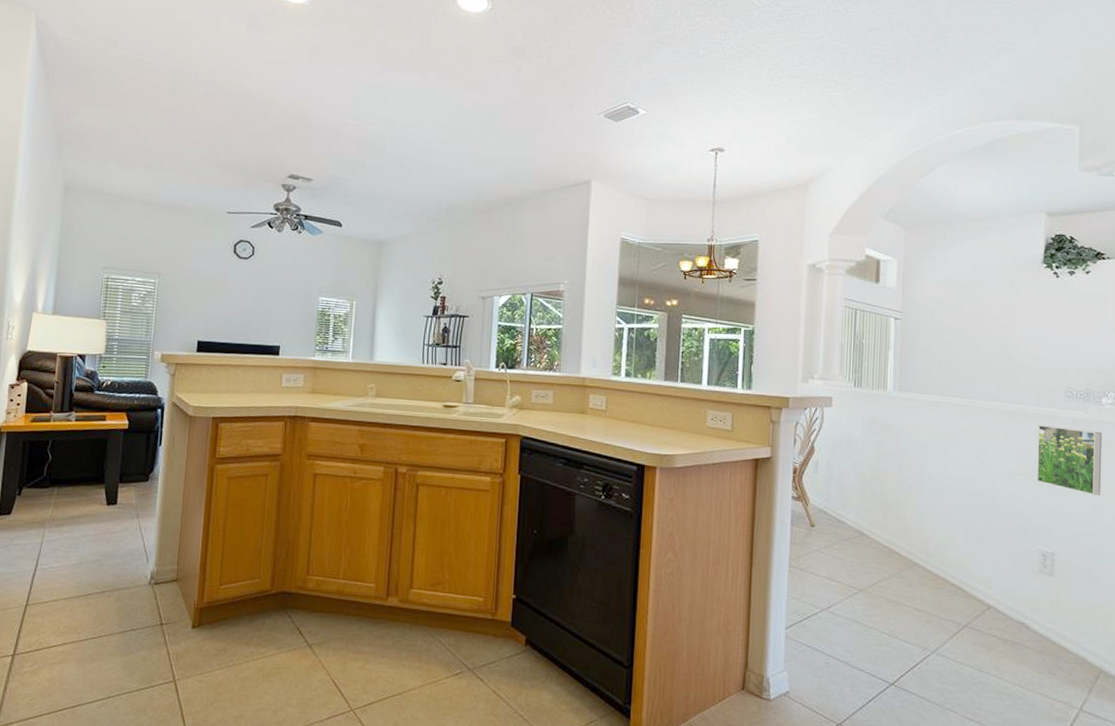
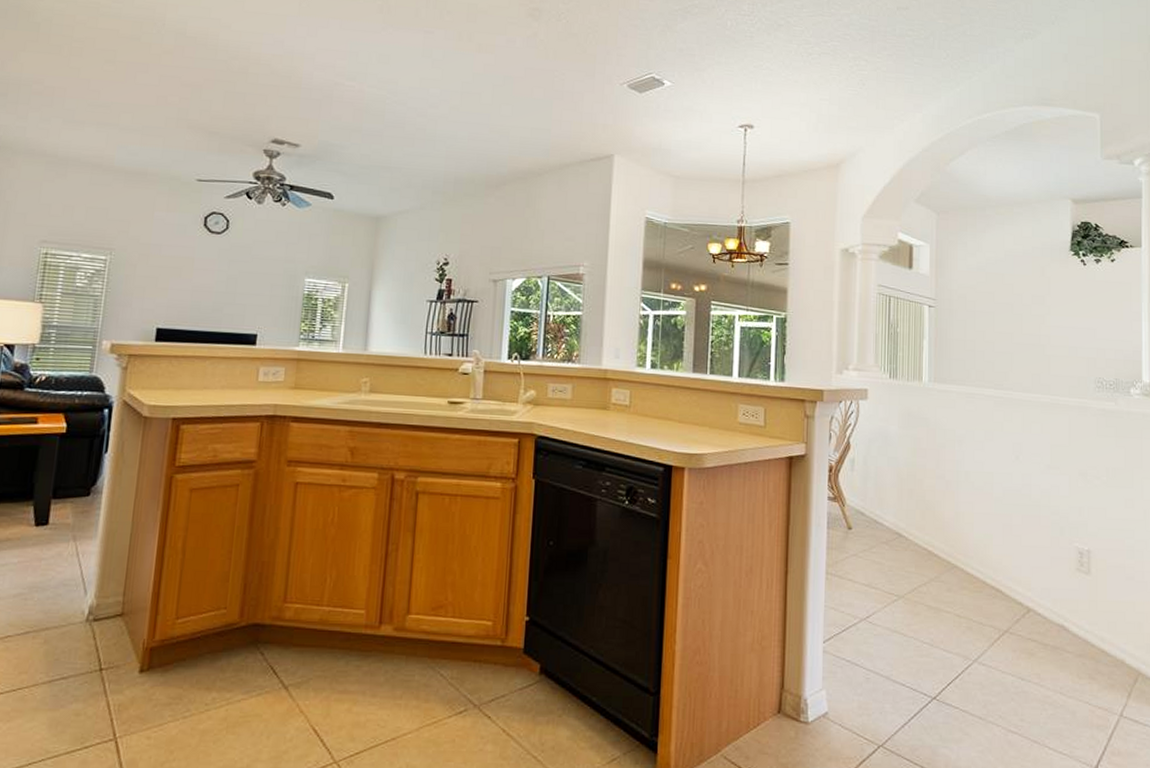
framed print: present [1037,425,1103,495] -> none [1071,417,1133,489]

